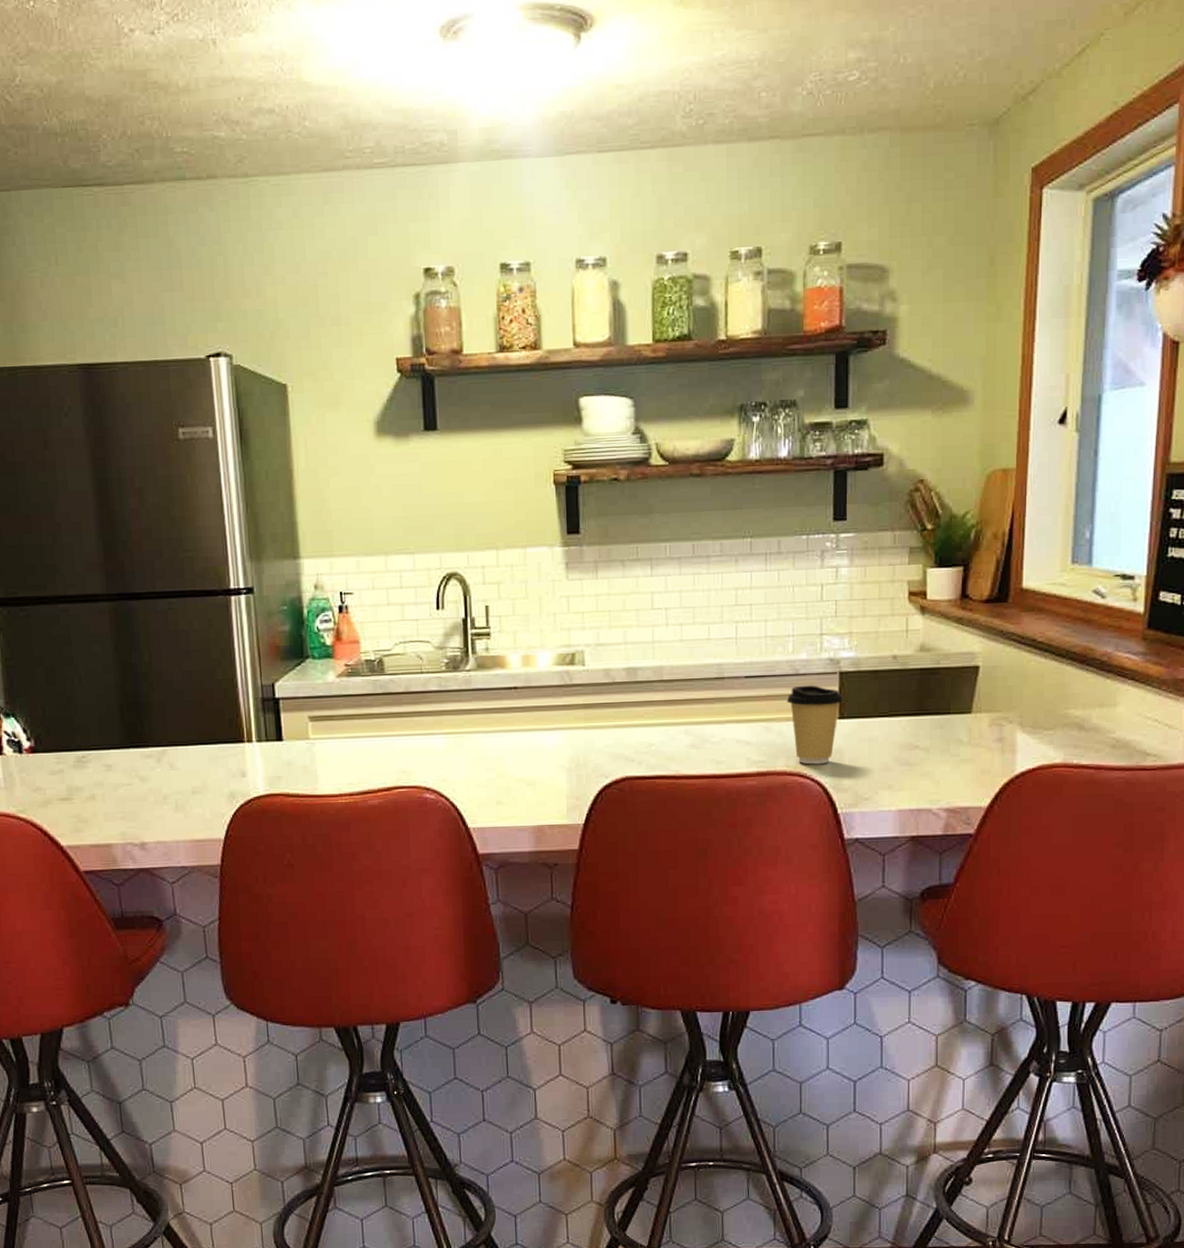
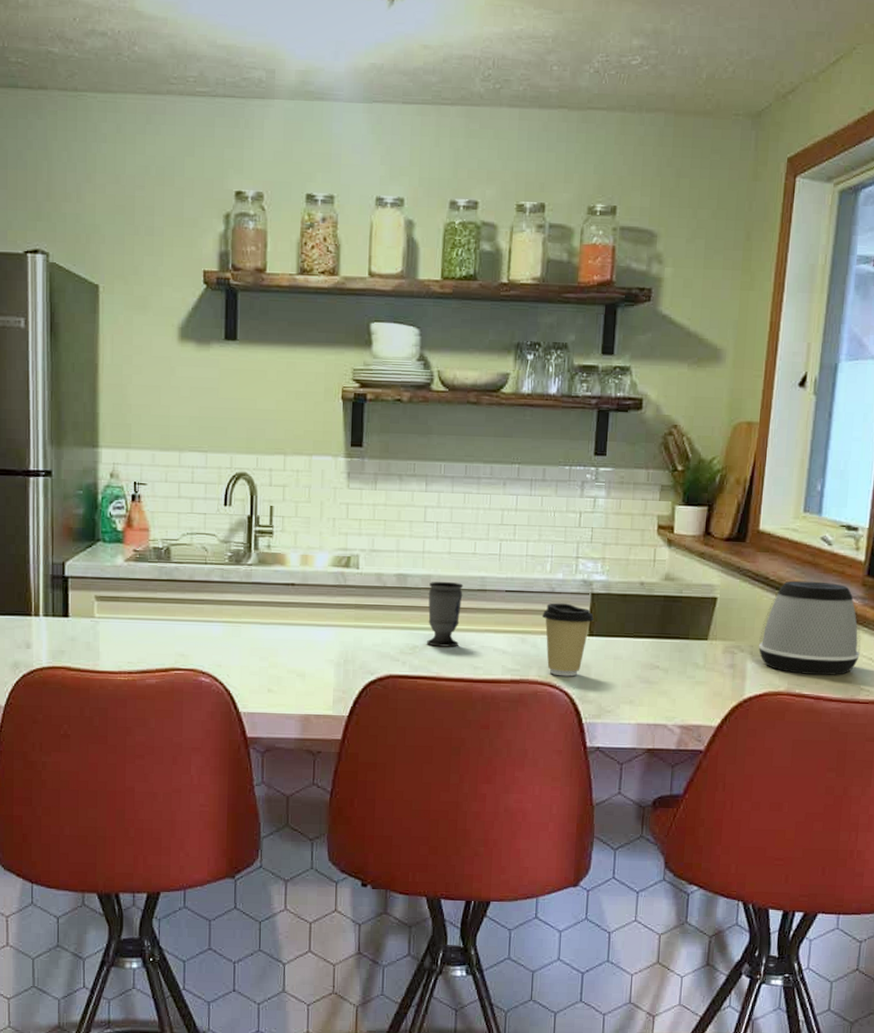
cup: none [661,671,699,743] -> present [426,581,463,647]
speaker: none [1029,639,1144,743] -> present [759,580,861,676]

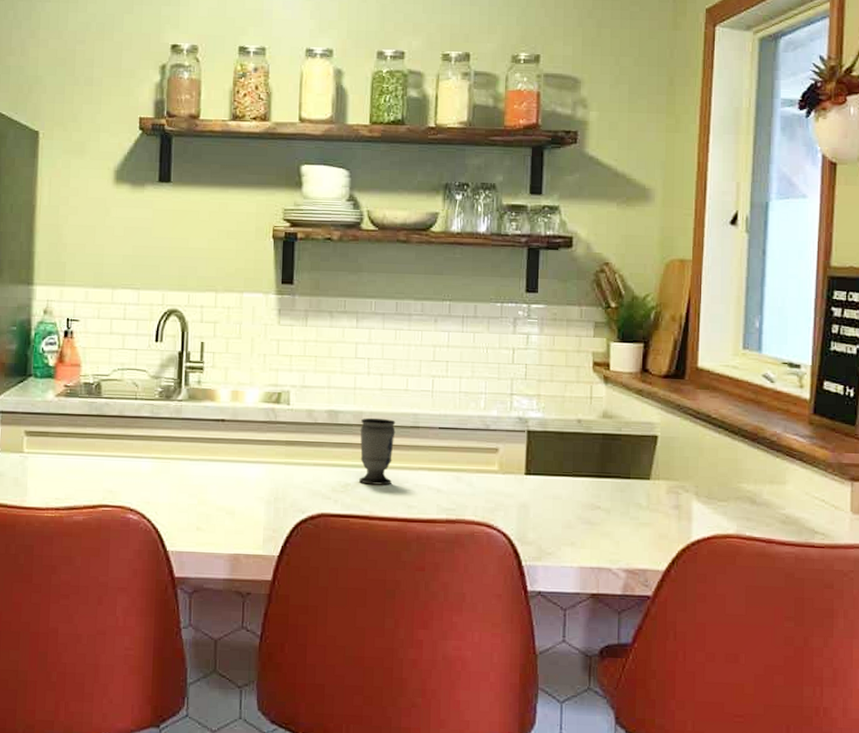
coffee cup: present [541,603,594,677] -> none [476,440,531,517]
speaker: present [759,580,861,676] -> none [704,419,812,518]

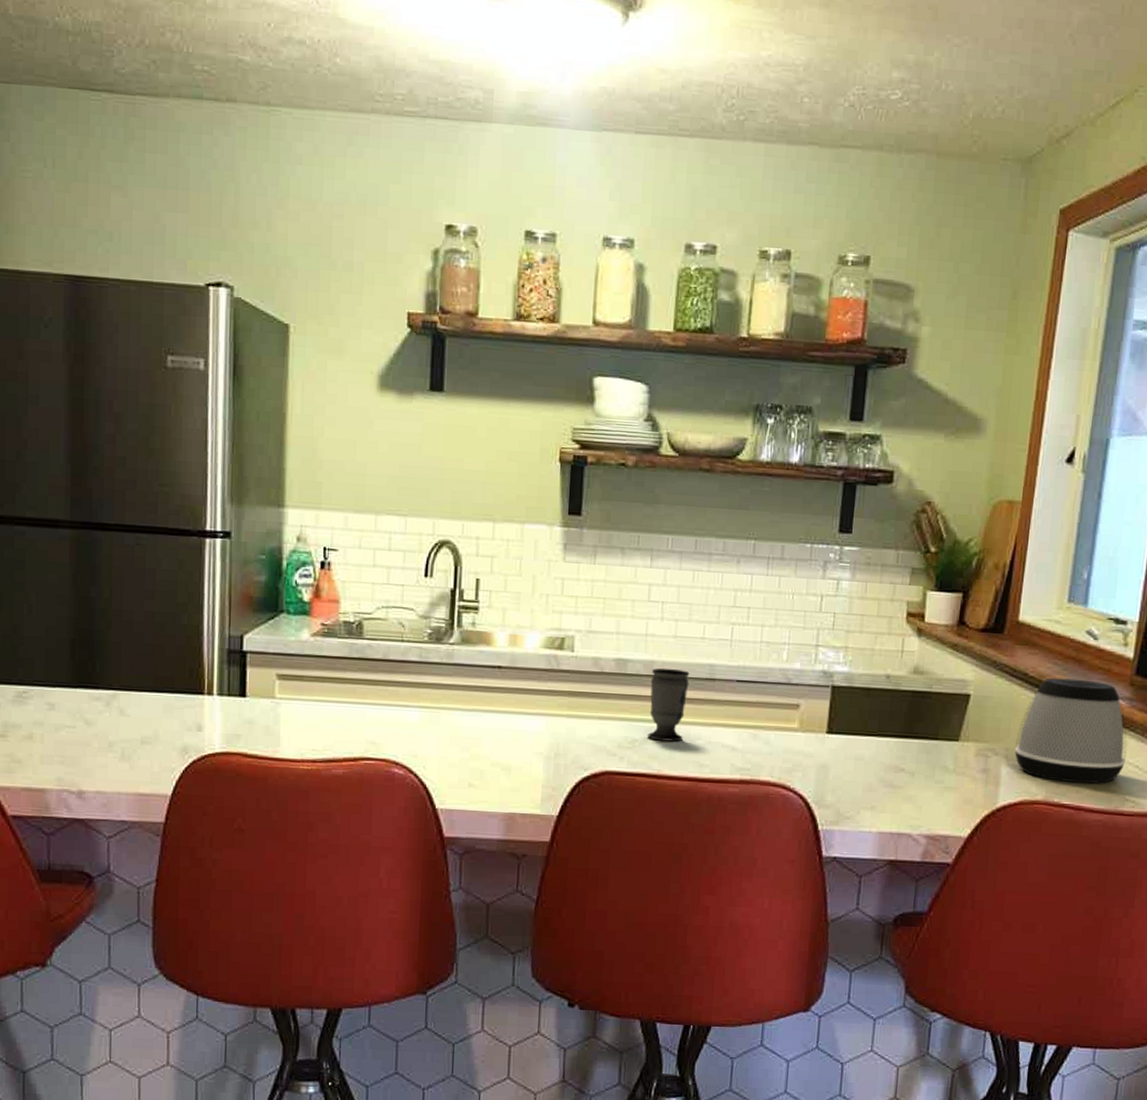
speaker: none [704,419,812,518] -> present [1015,678,1127,784]

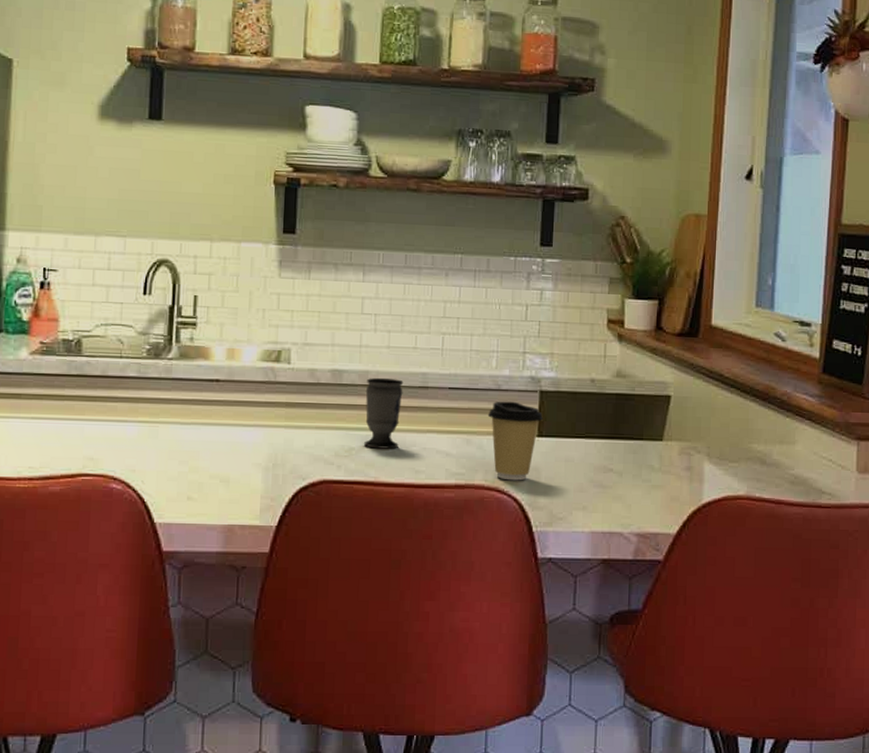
coffee cup: none [776,695,834,778] -> present [487,401,543,481]
speaker: present [1015,678,1127,784] -> none [716,378,820,479]

